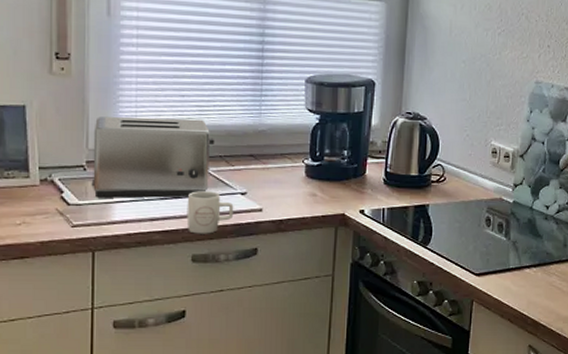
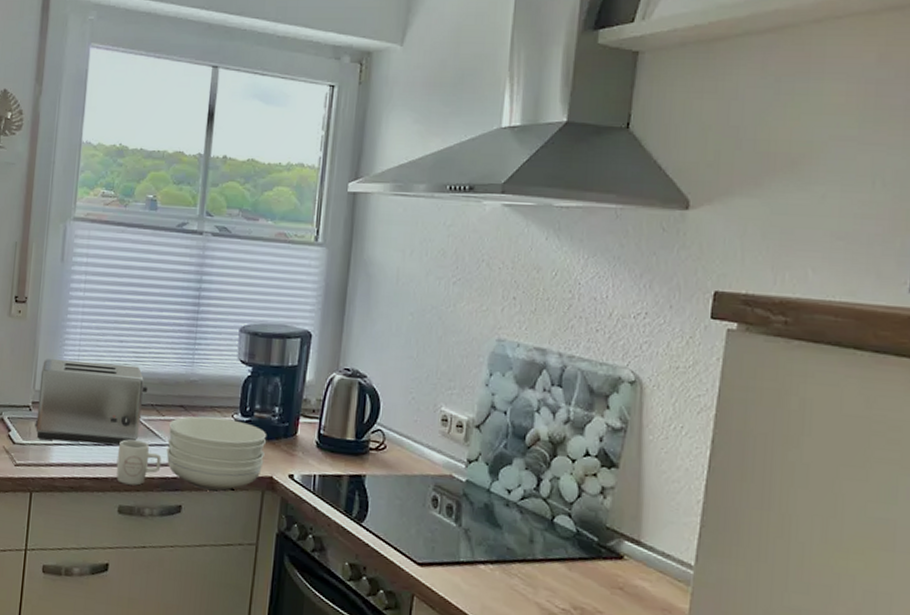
bowl: none [238,164,338,232] -> present [166,416,267,492]

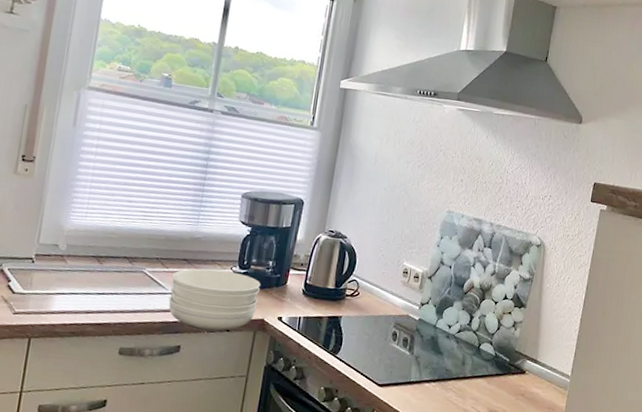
toaster: present [34,359,148,445] -> none [37,215,155,294]
mug: present [116,439,162,486] -> none [119,288,164,329]

